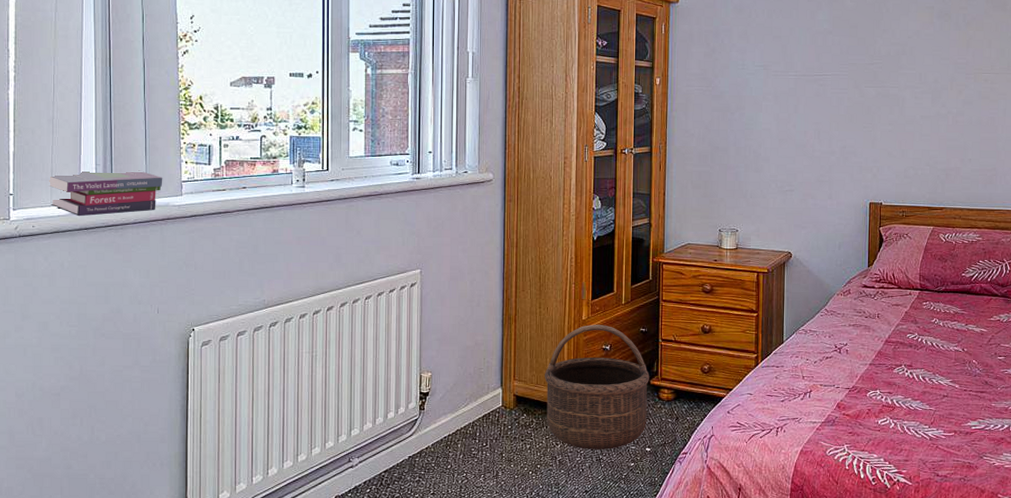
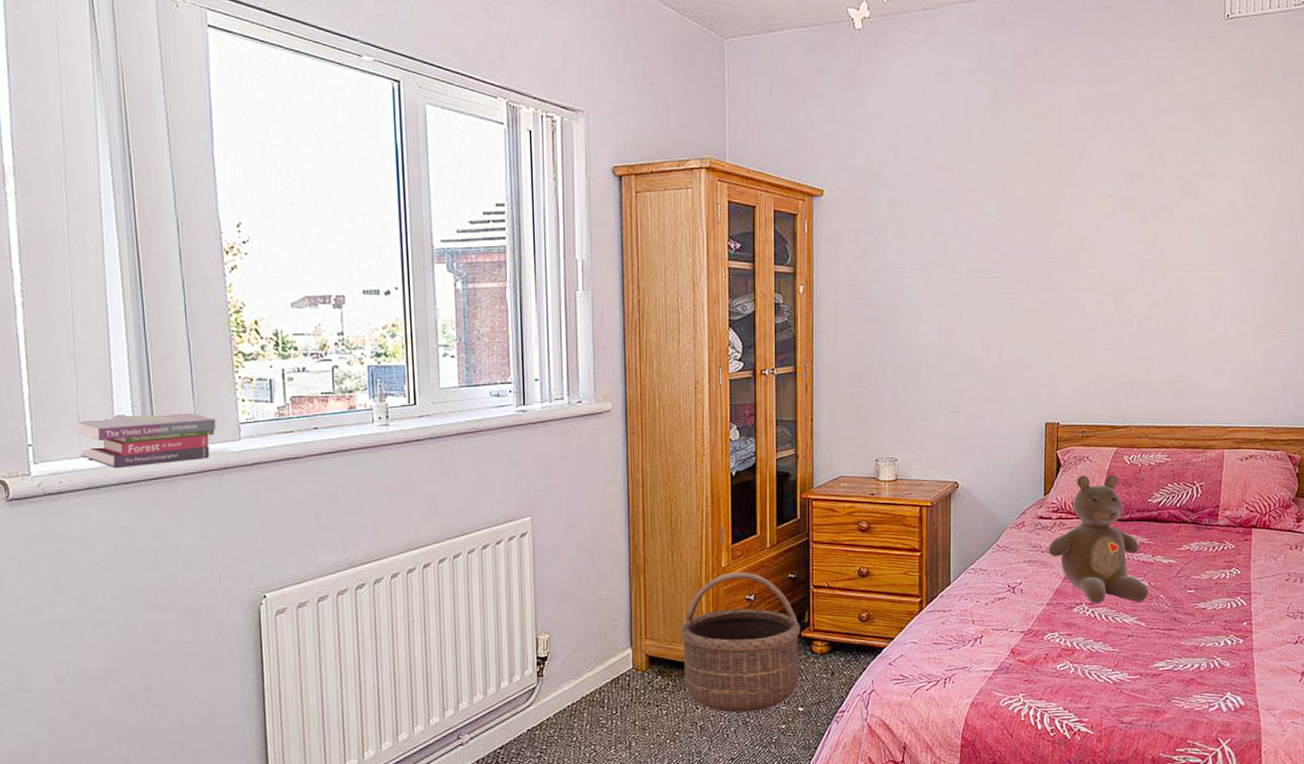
teddy bear: none [871,250,962,366] -> present [1048,474,1148,604]

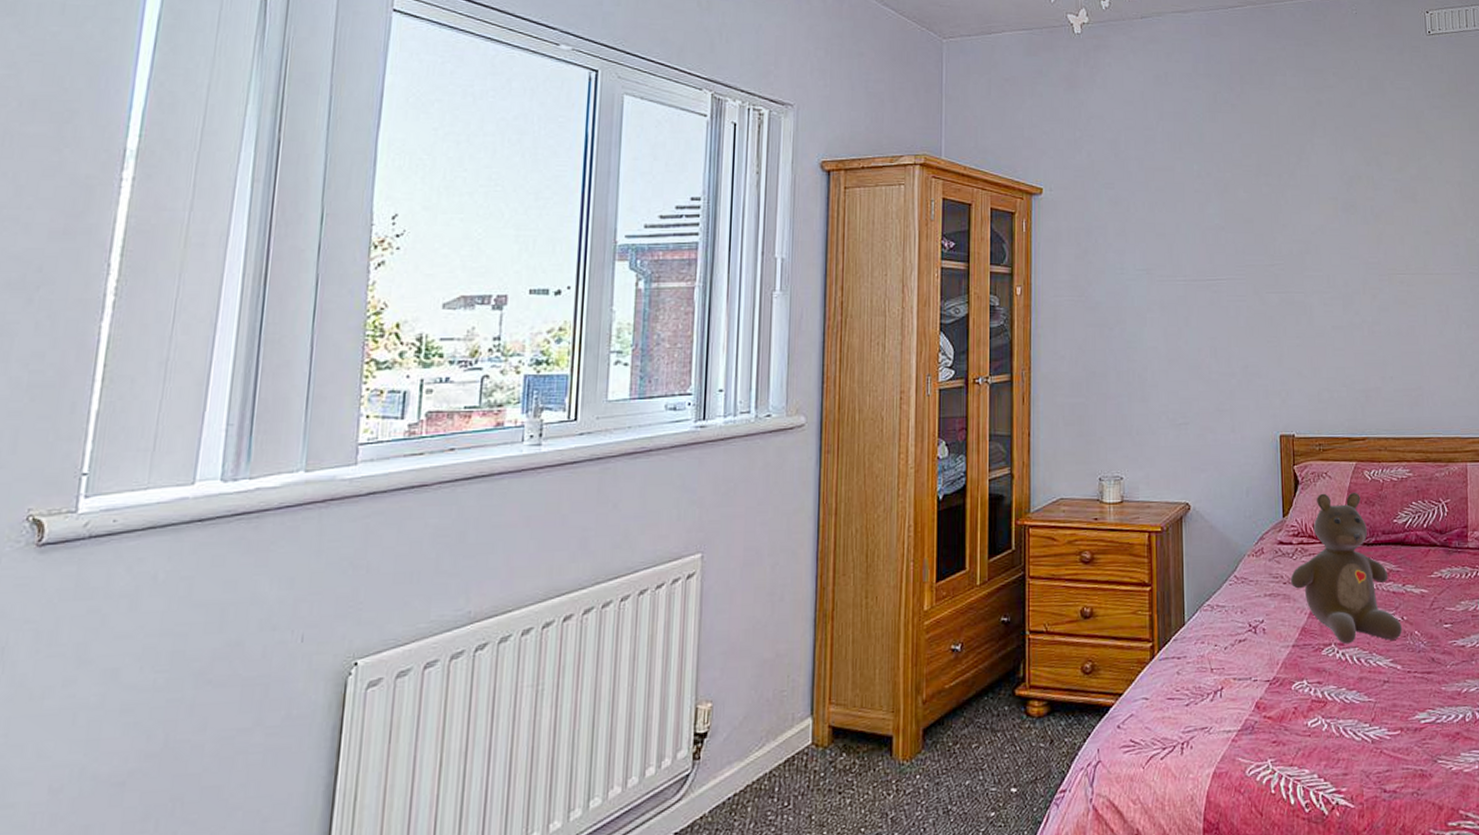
books: present [75,411,216,469] -> none [147,430,330,503]
basket: present [681,572,800,713] -> none [872,616,1014,798]

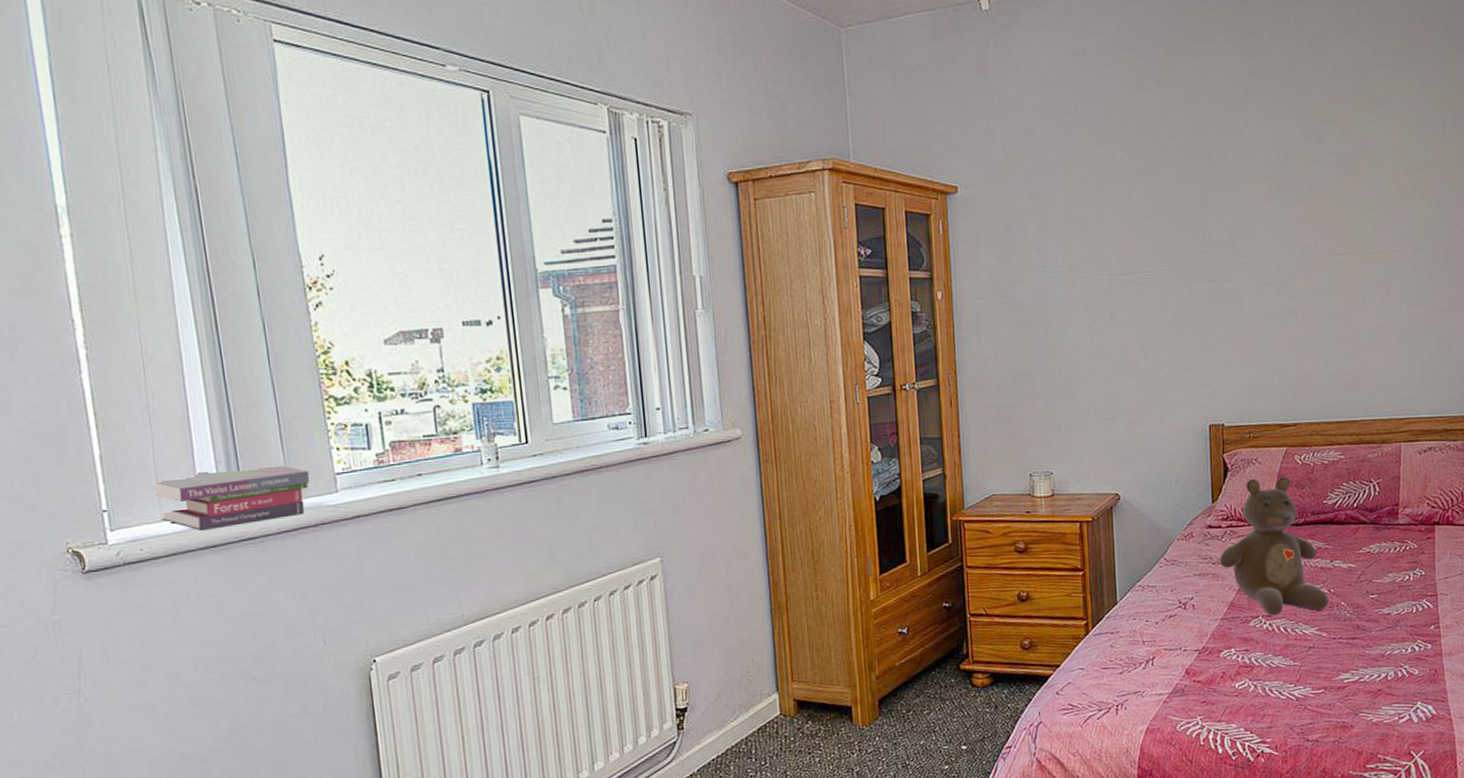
books: none [147,430,330,503] -> present [154,464,310,532]

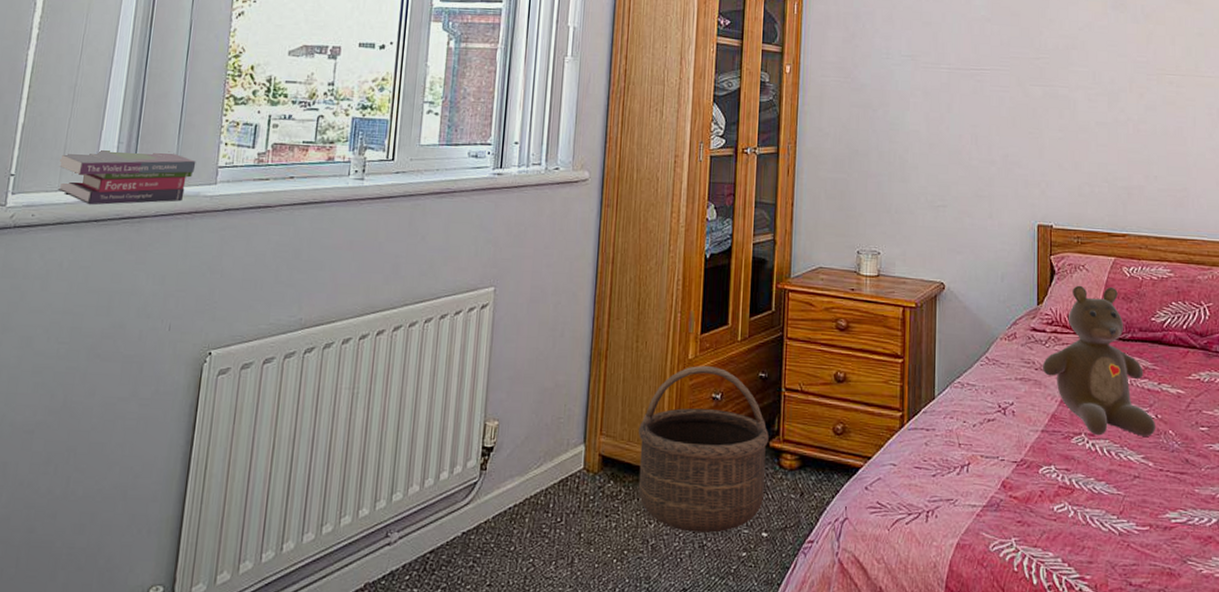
basket: none [830,603,960,756] -> present [638,366,769,533]

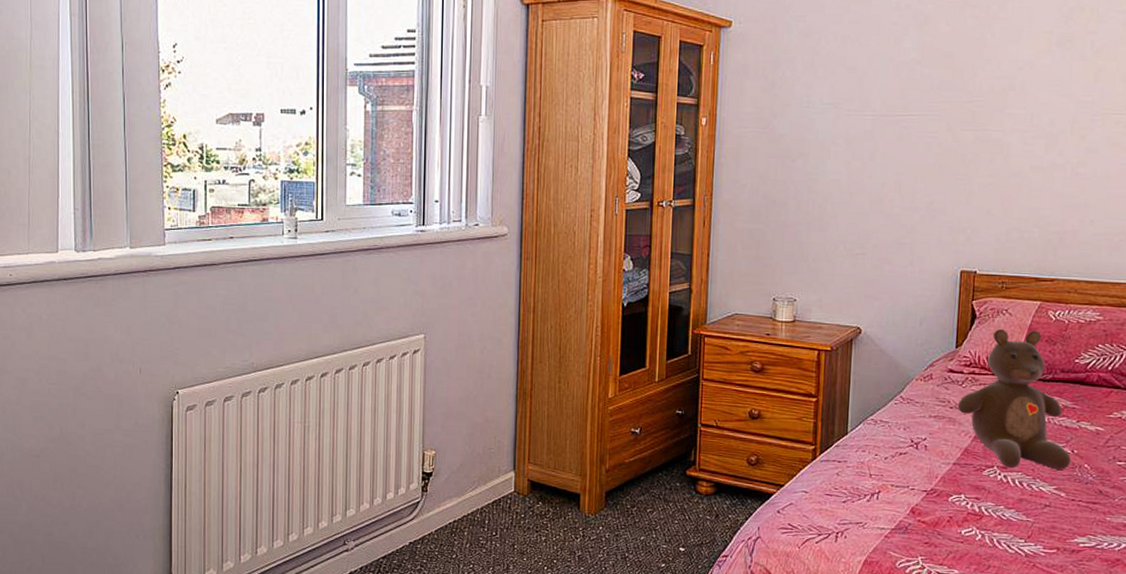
books: present [57,150,196,206] -> none [25,216,145,266]
basket: present [638,366,769,533] -> none [564,404,686,547]

